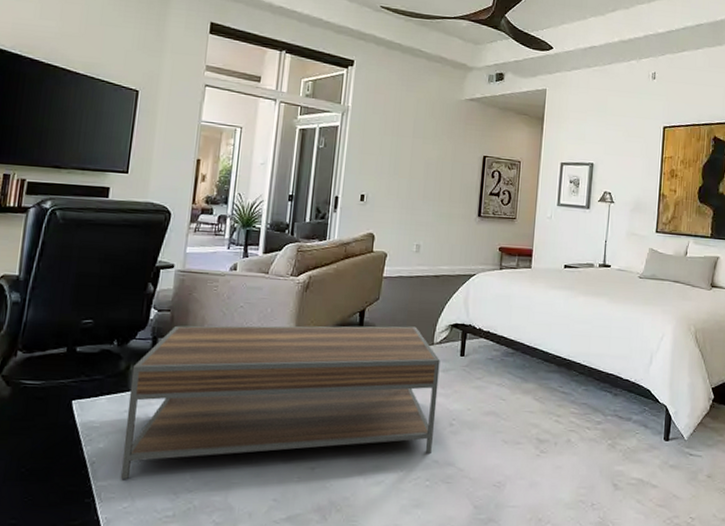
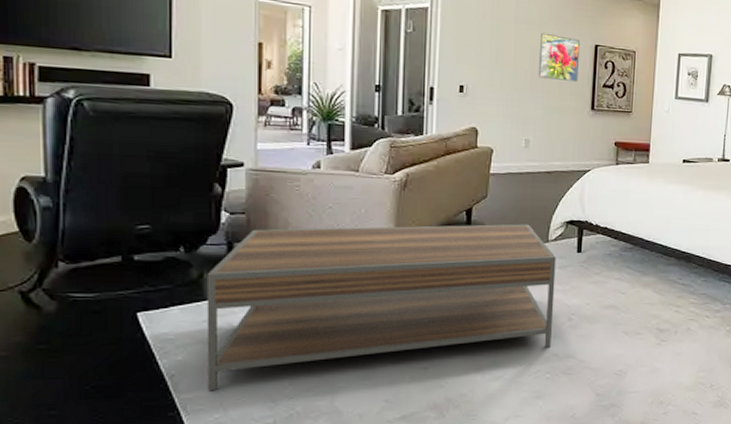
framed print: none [430,145,471,191] -> present [538,32,581,83]

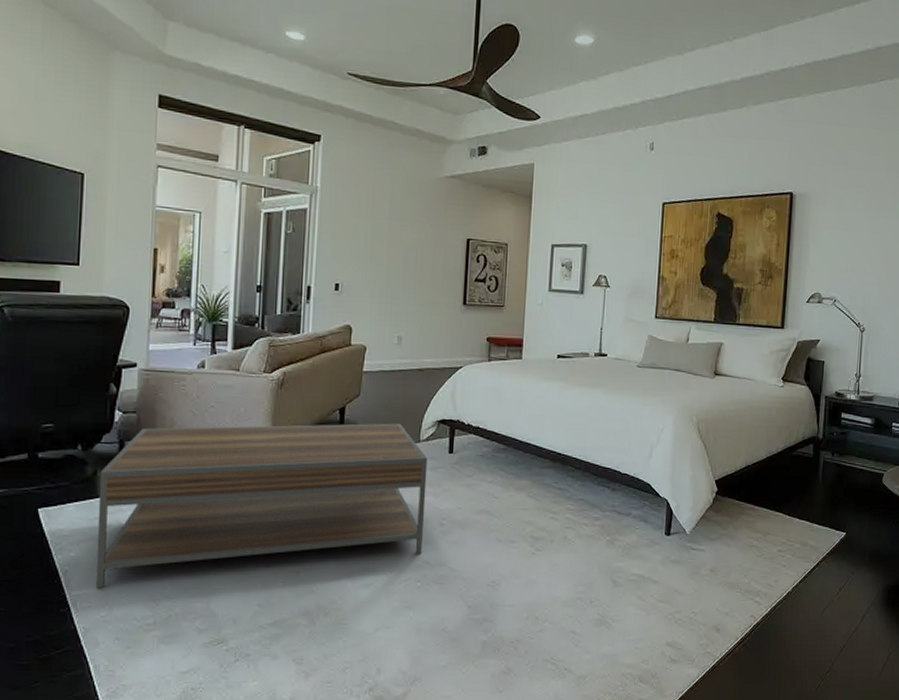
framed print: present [538,32,581,83] -> none [410,228,453,278]

